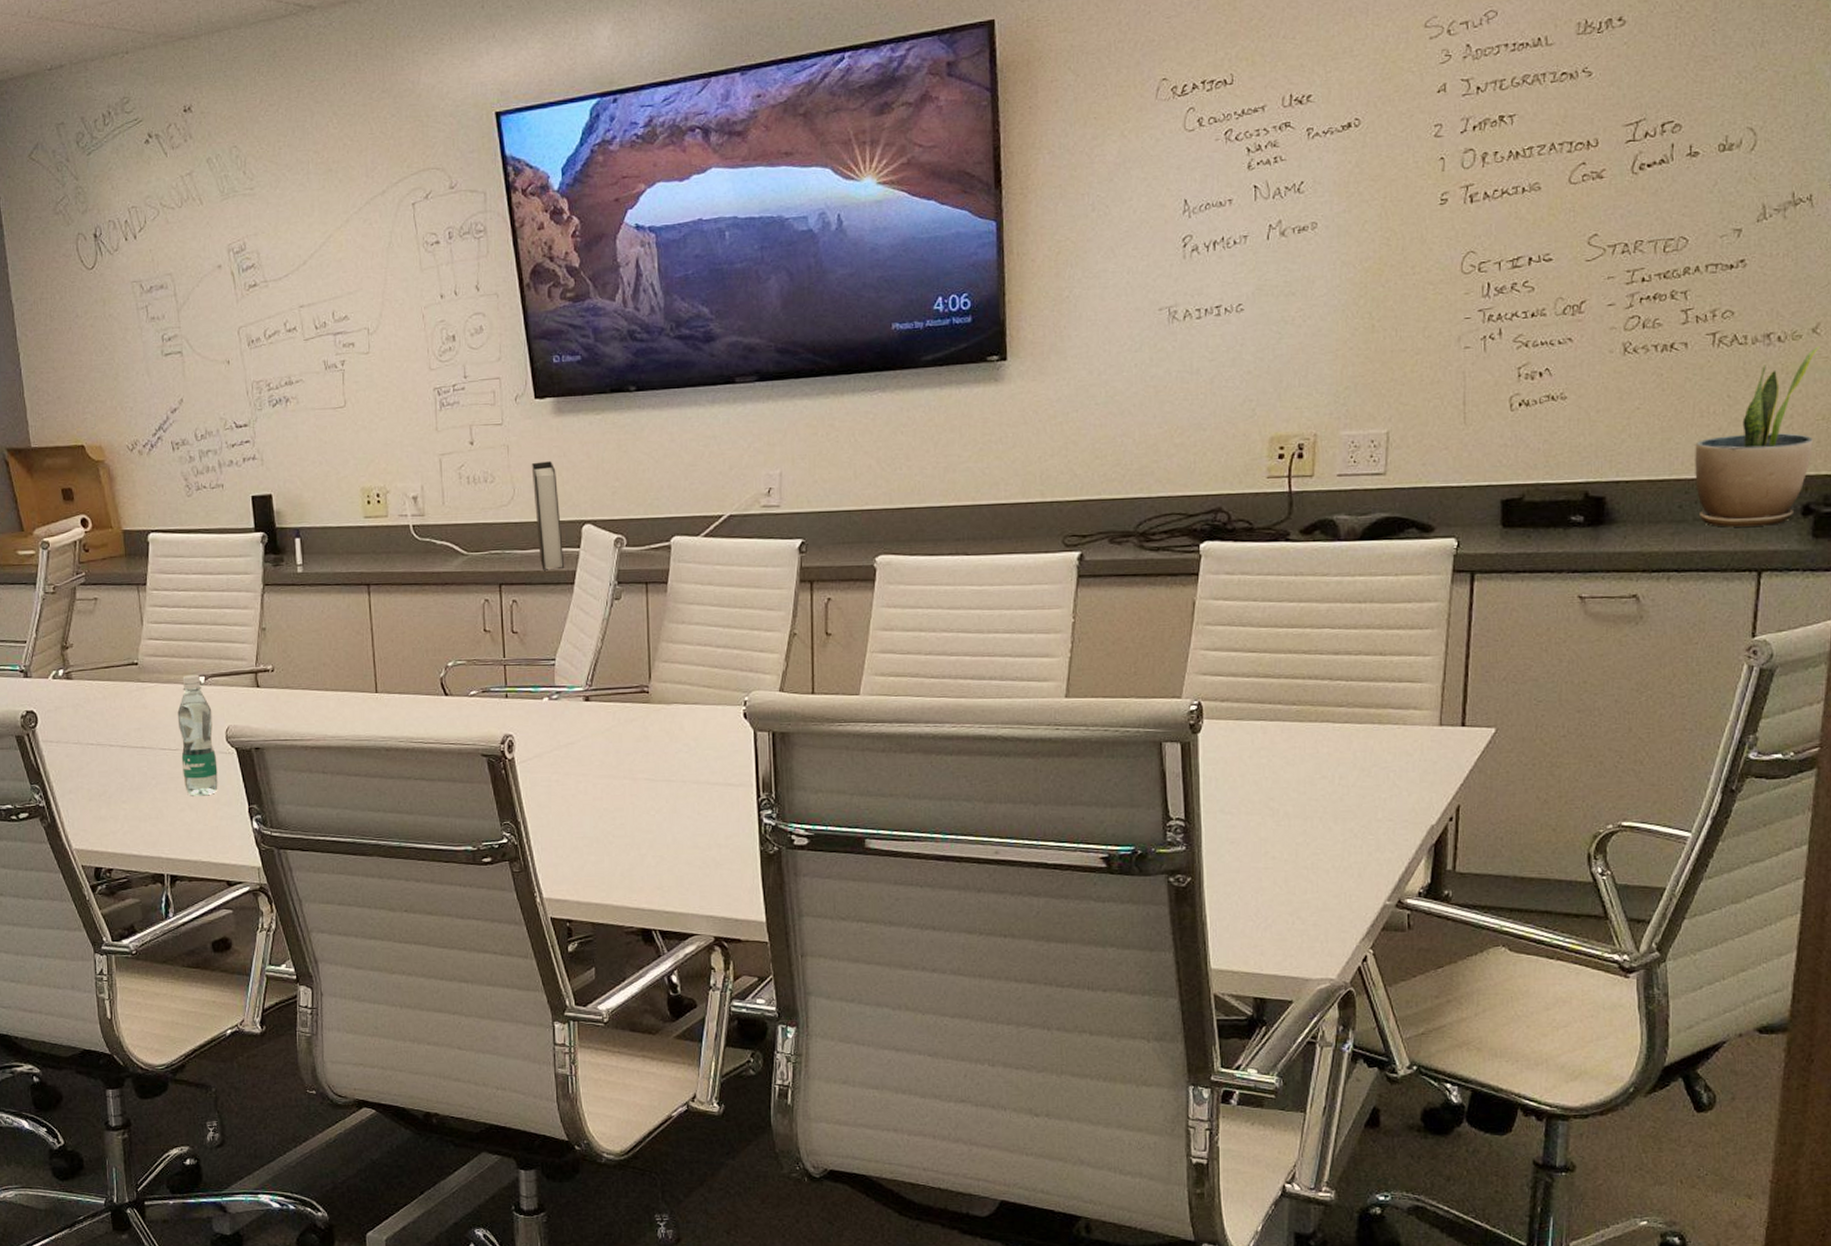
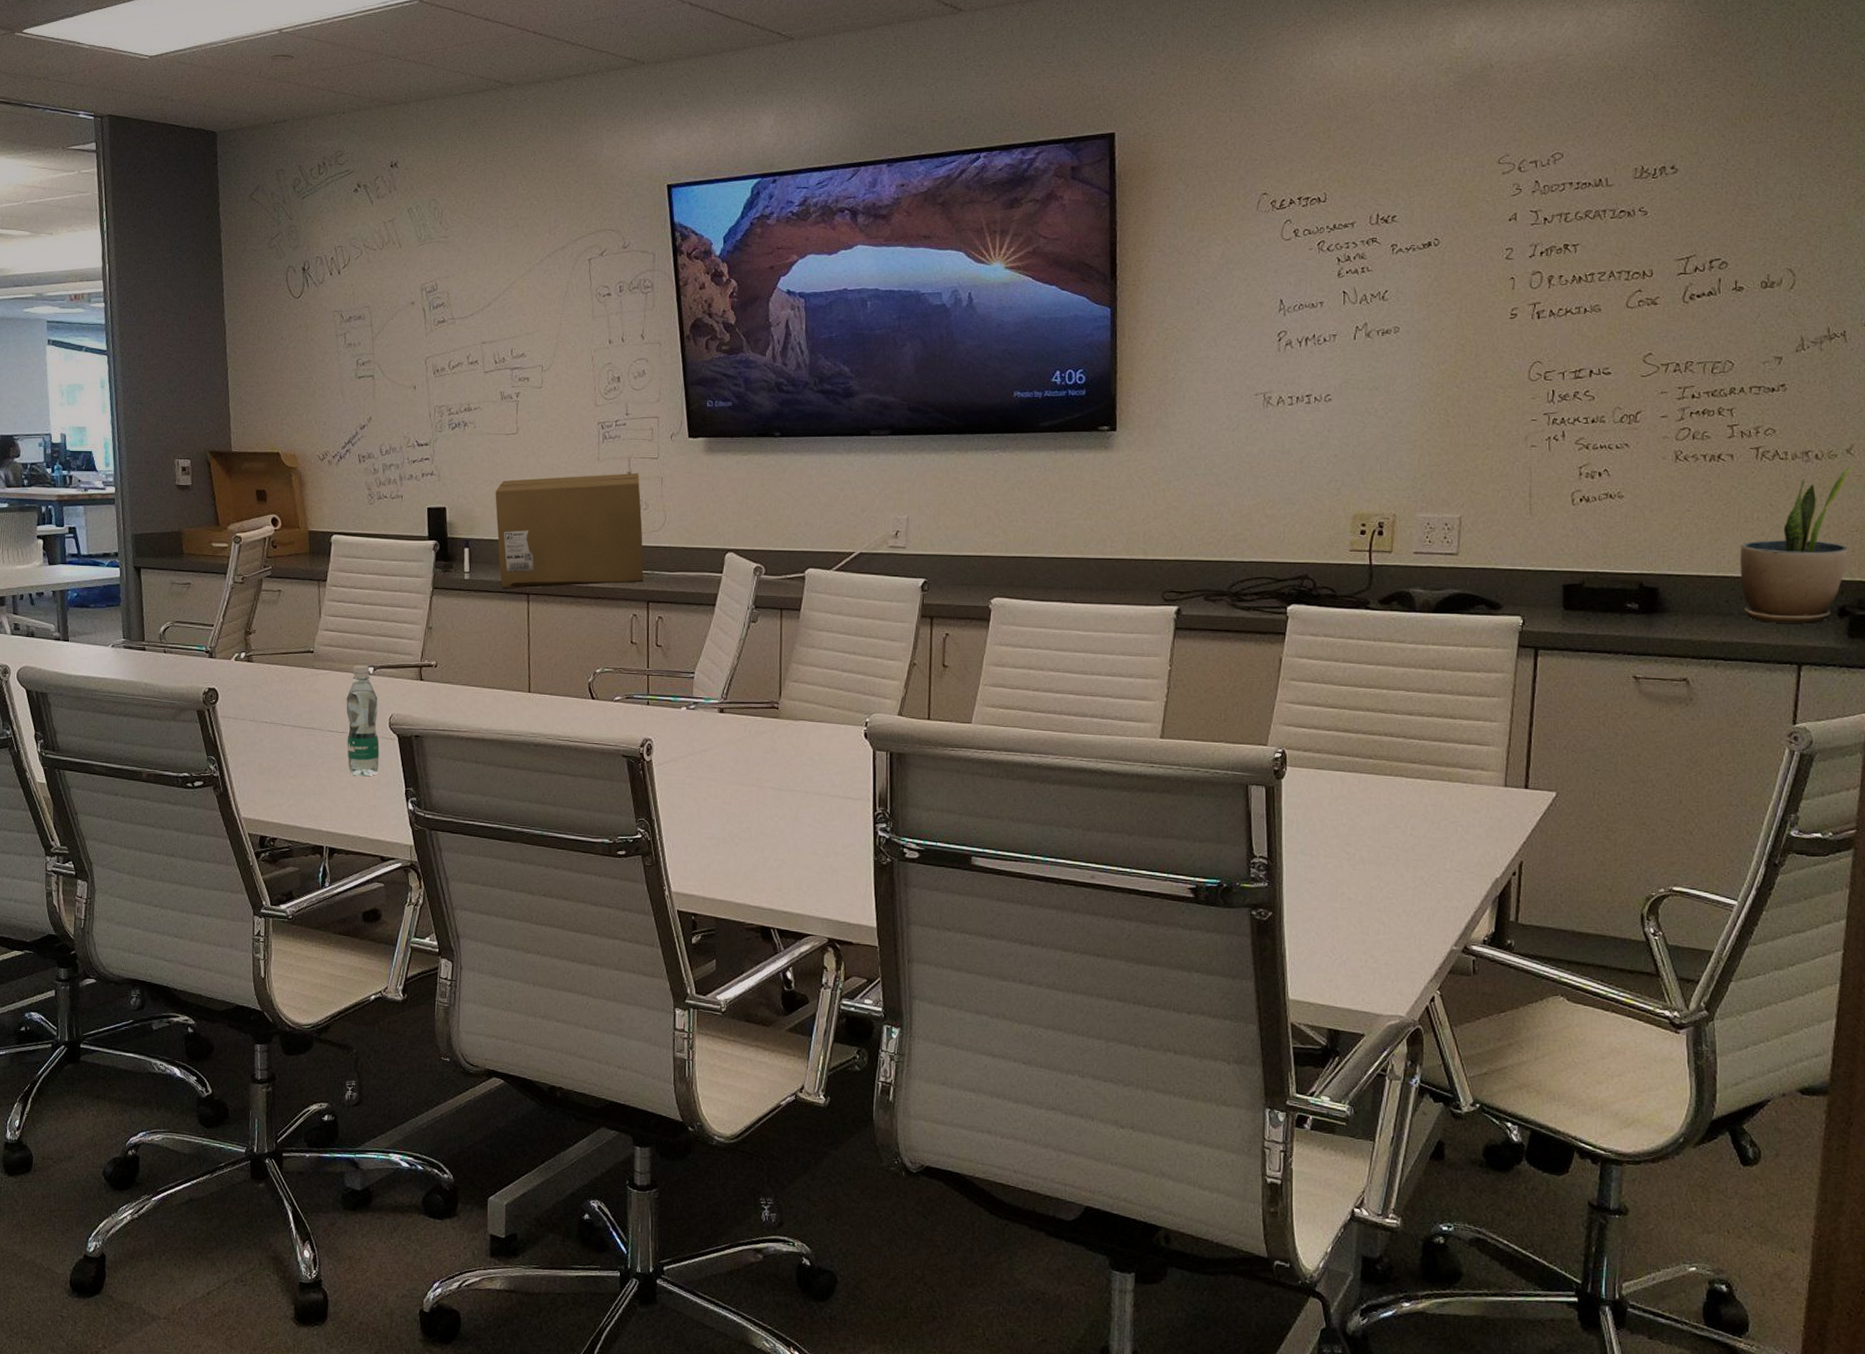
box: none [325,443,494,580] -> present [495,473,644,589]
binder: present [531,461,565,570] -> none [682,494,708,592]

